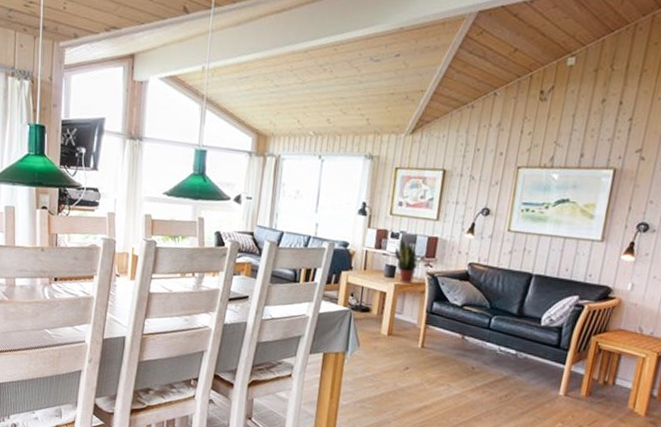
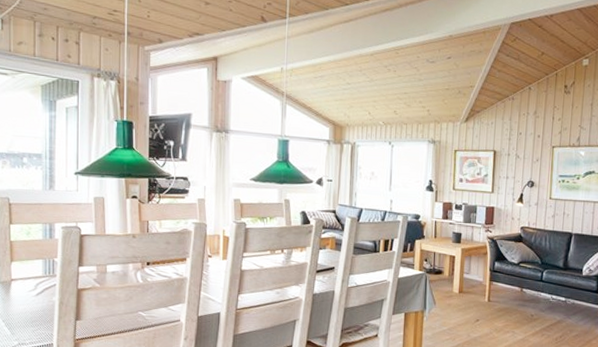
potted plant: present [394,237,425,284] -> none [459,208,485,247]

